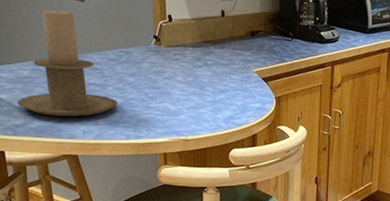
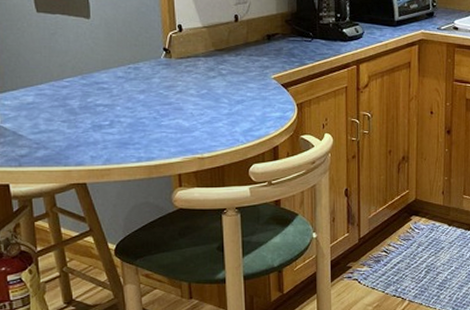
candle holder: present [16,10,117,117] -> none [21,30,127,142]

